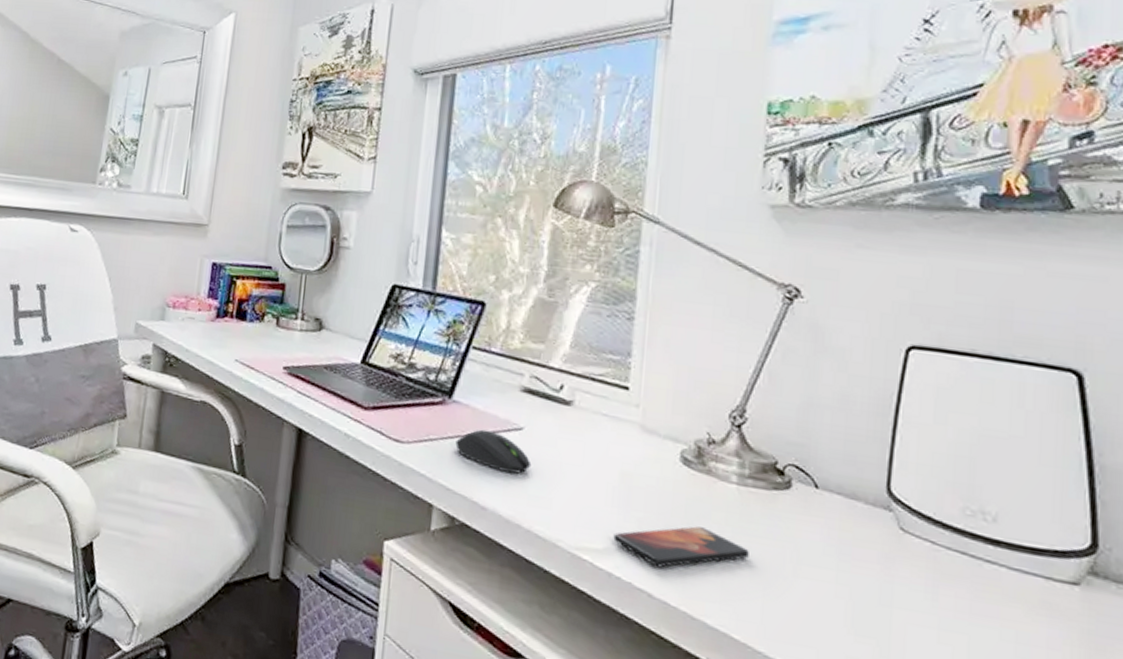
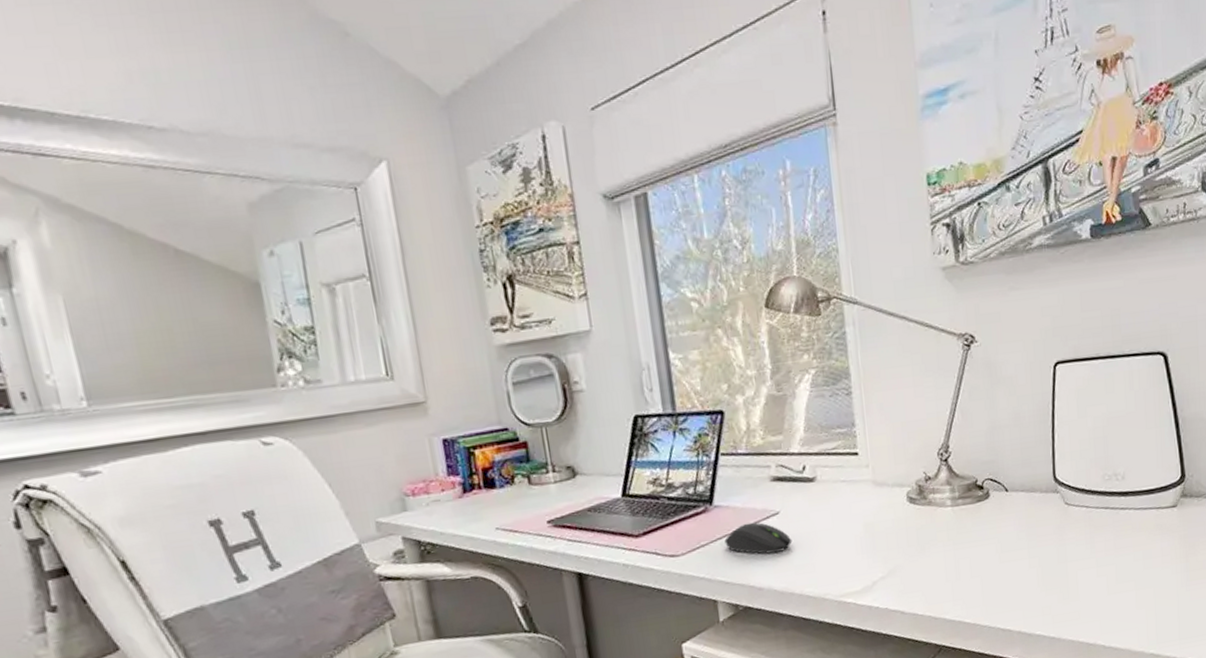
smartphone: present [613,526,749,568] -> none [867,547,968,590]

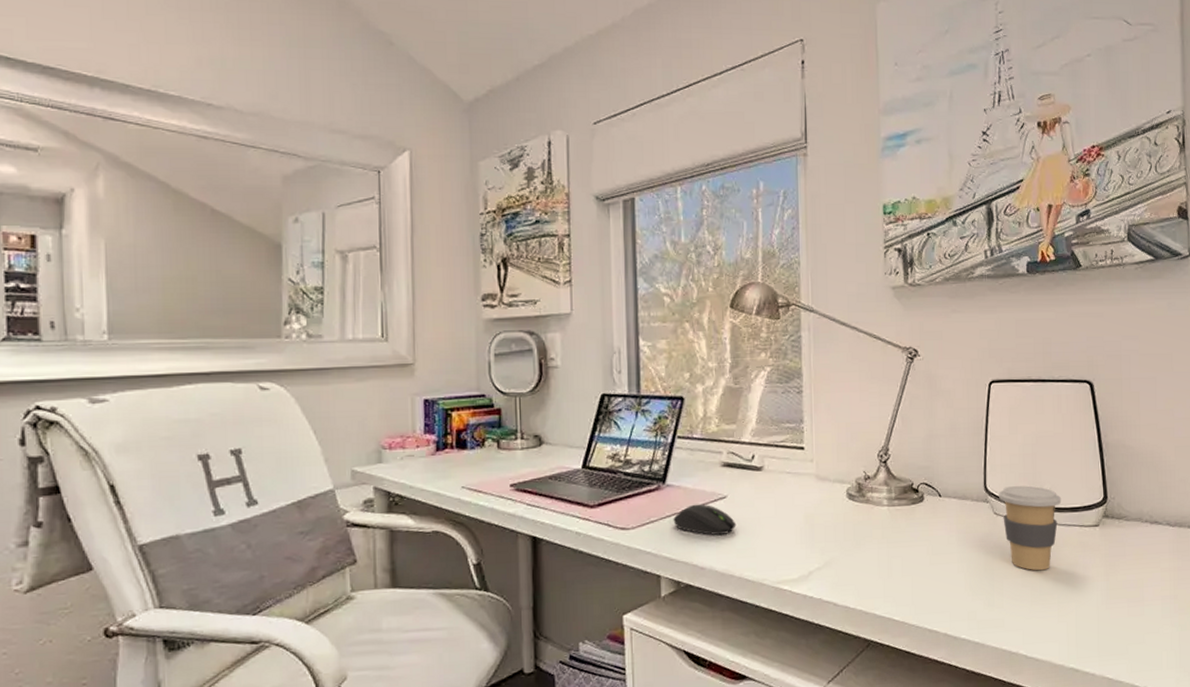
coffee cup: none [1069,471,1137,559] -> present [999,485,1062,571]

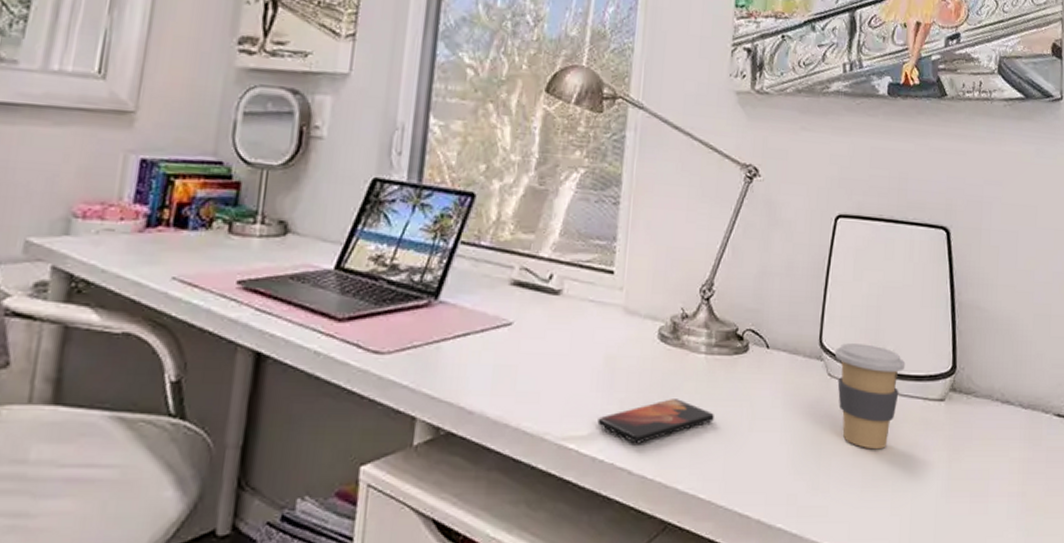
computer mouse: present [673,504,737,535] -> none [441,329,521,371]
smartphone: none [804,544,900,582] -> present [597,399,714,444]

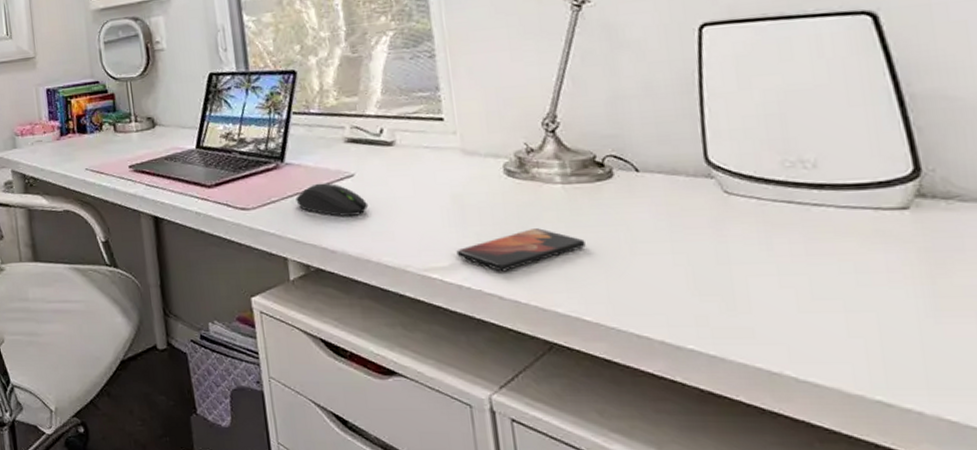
computer mouse: none [441,329,521,371] -> present [296,183,369,216]
coffee cup: present [835,343,906,450] -> none [729,155,837,268]

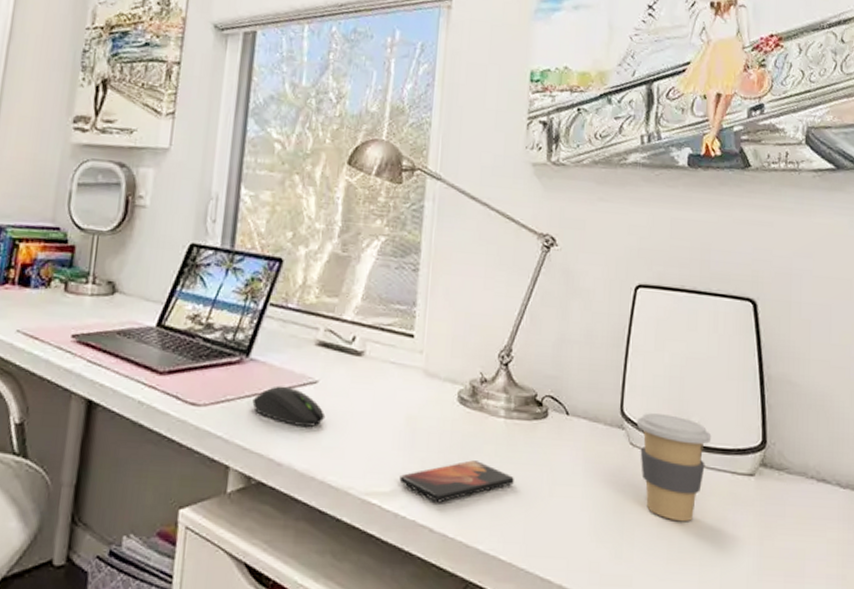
coffee cup: none [729,155,837,268] -> present [637,413,712,522]

